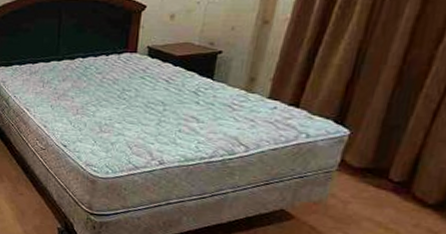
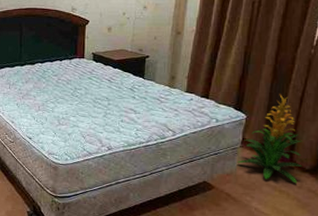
indoor plant: none [331,105,428,221] -> present [238,94,302,184]

